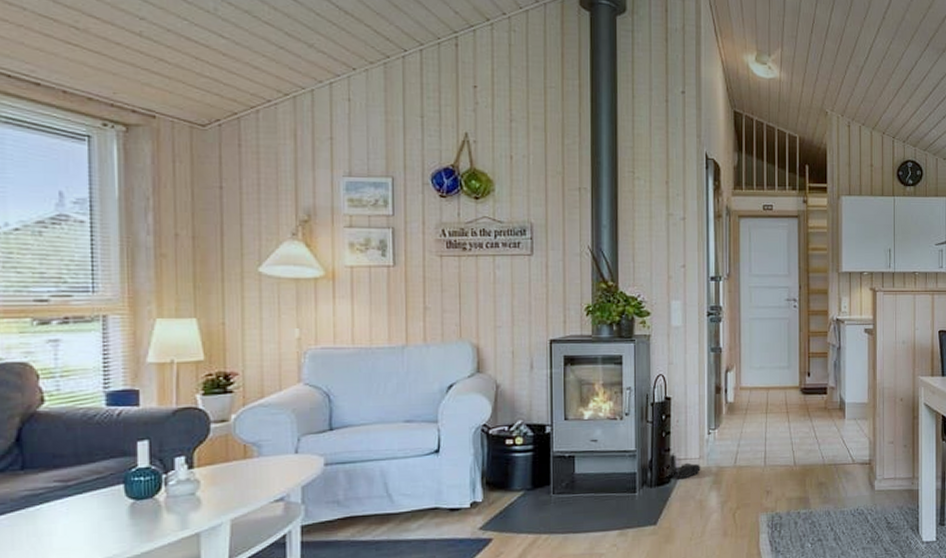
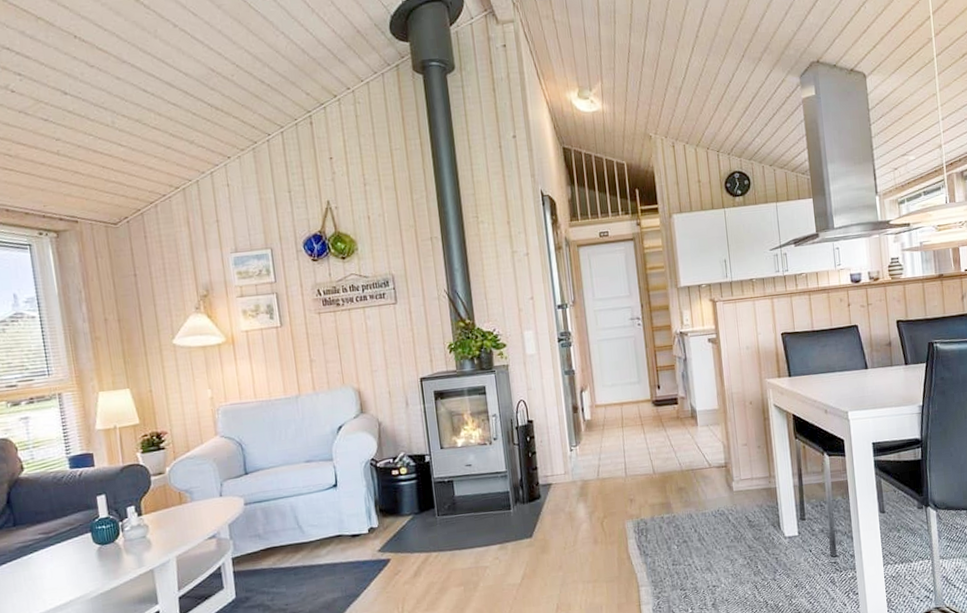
boots: present [666,453,701,479] -> none [536,471,567,494]

